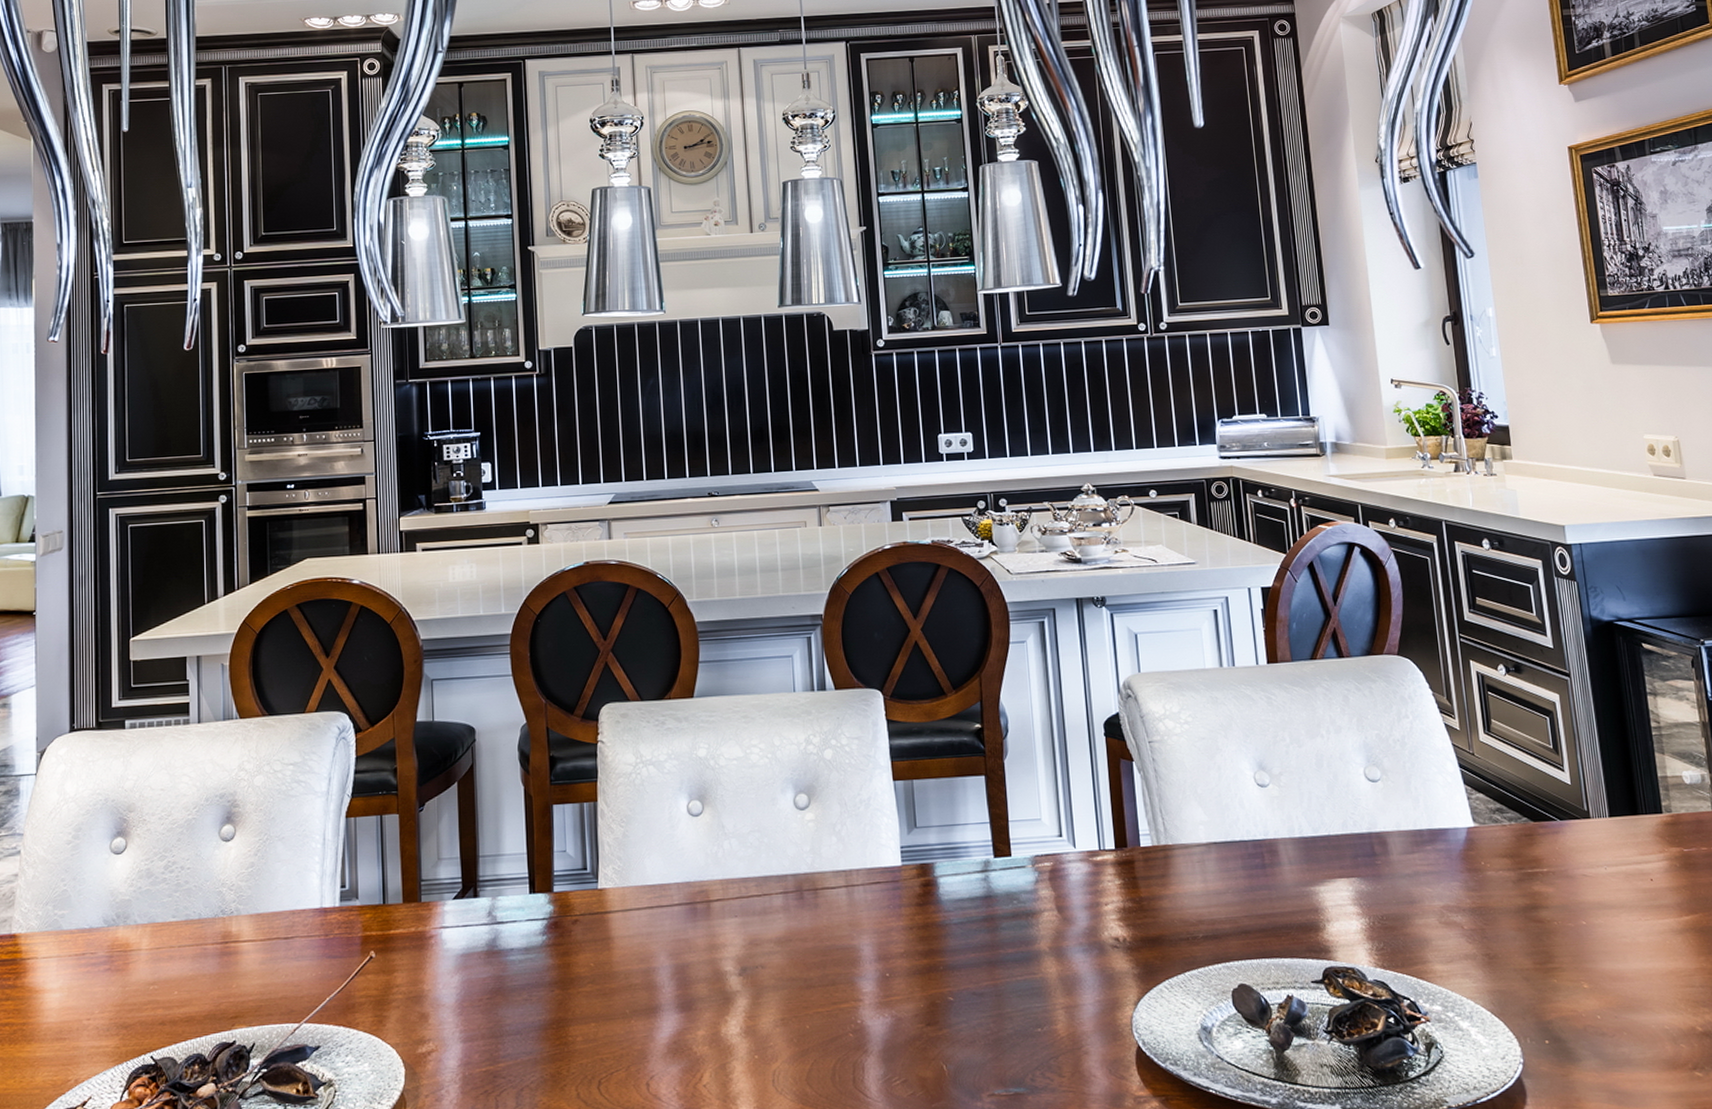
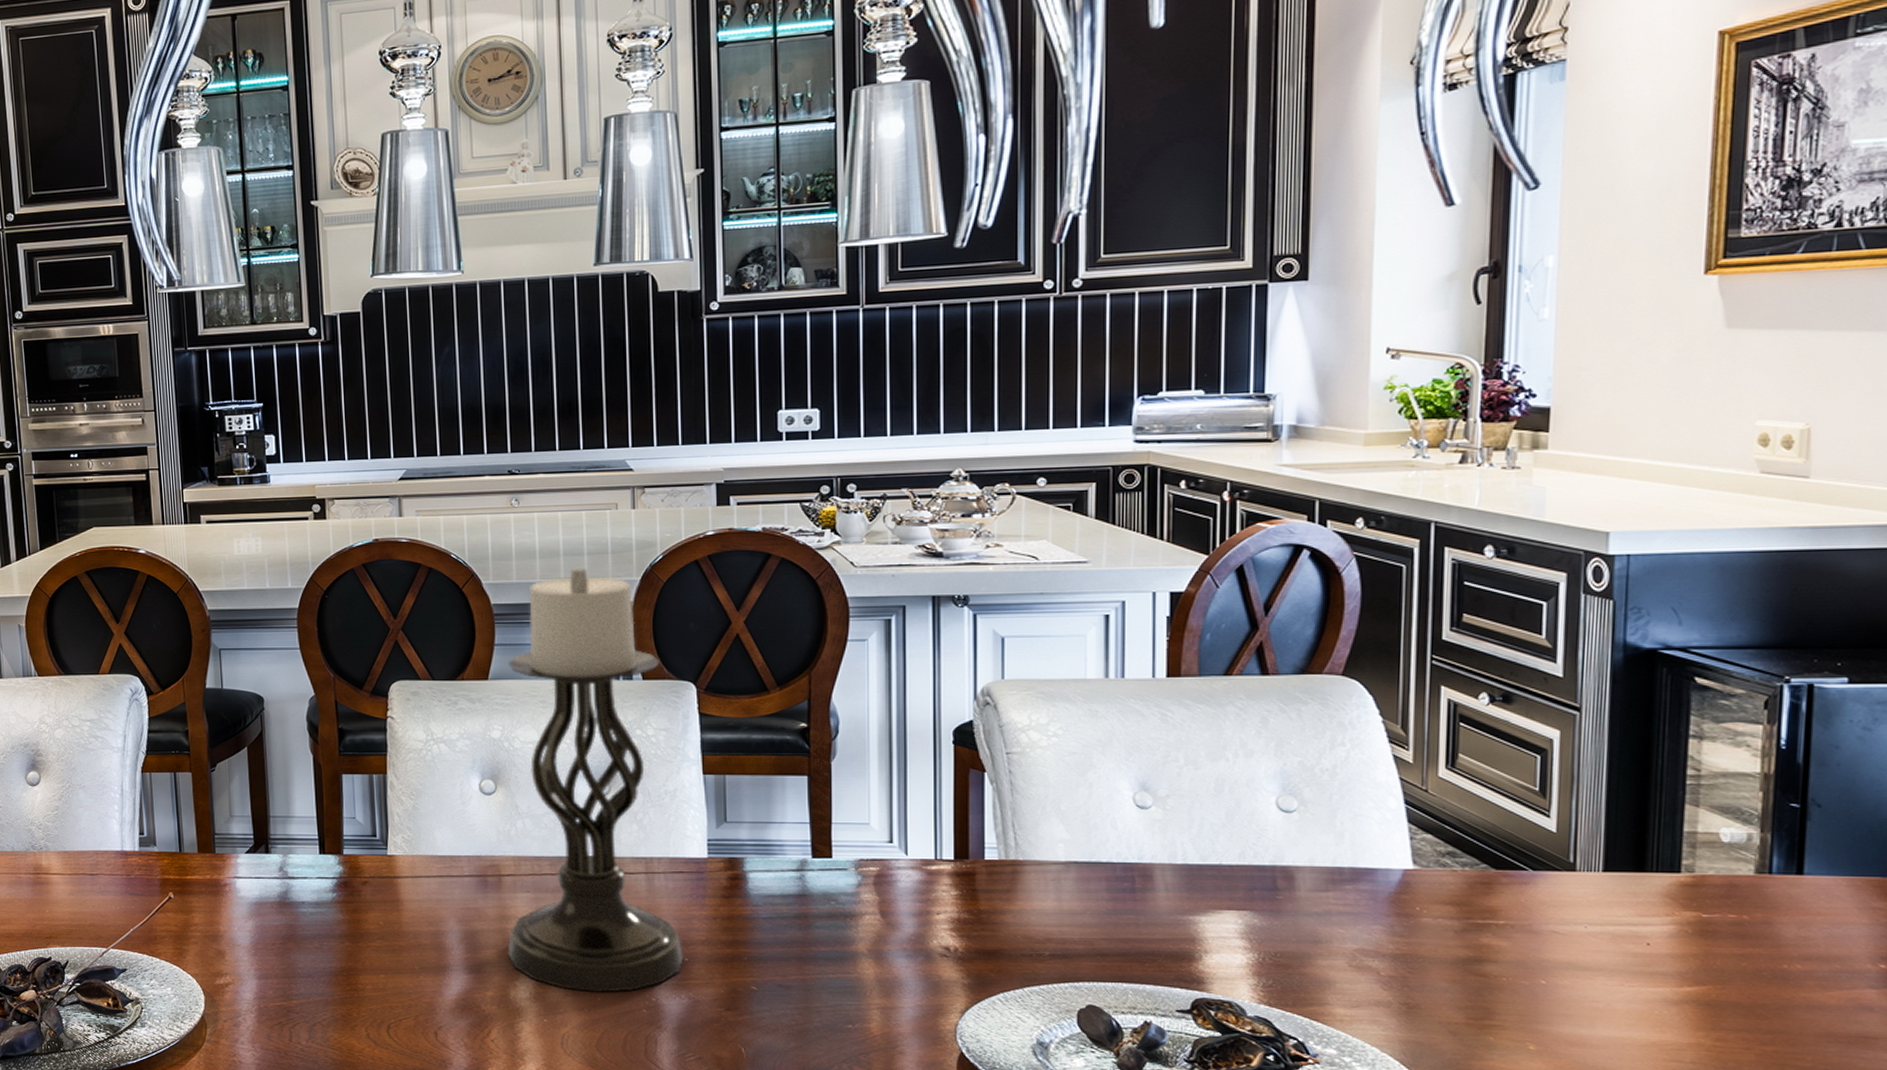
candle holder: none [712,583,885,1021] -> present [507,567,684,993]

